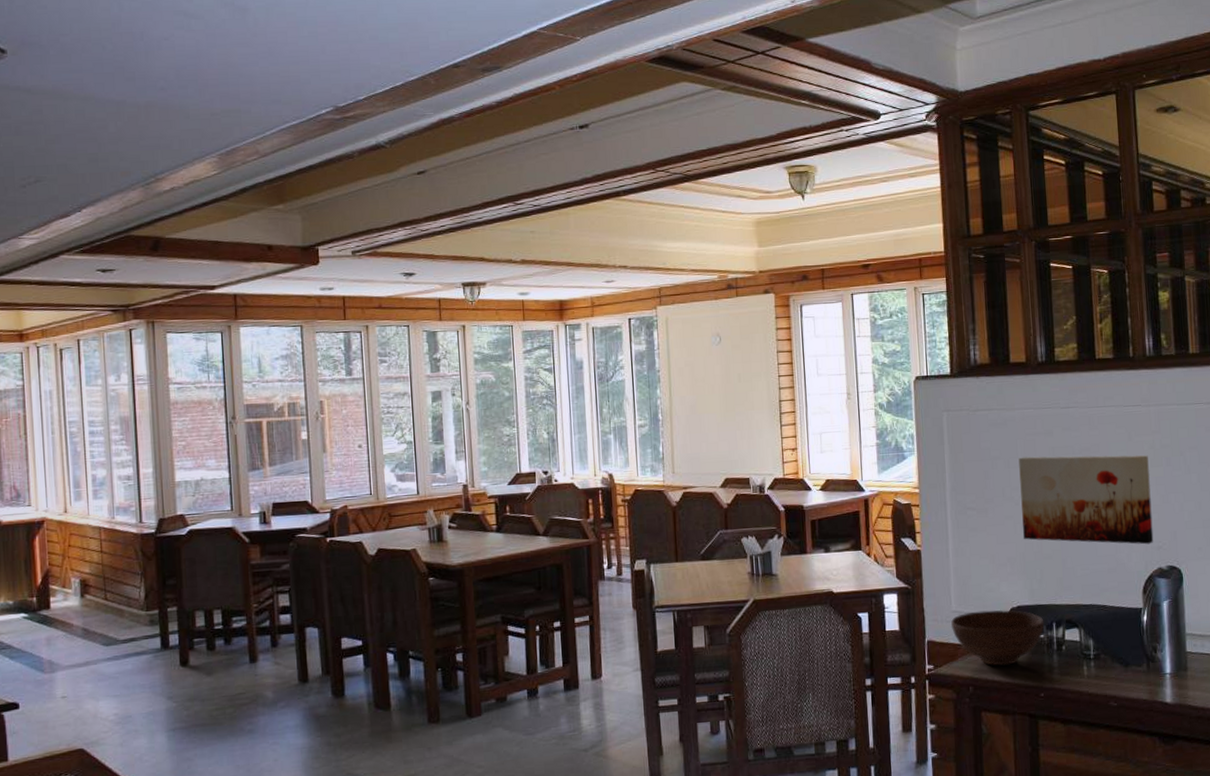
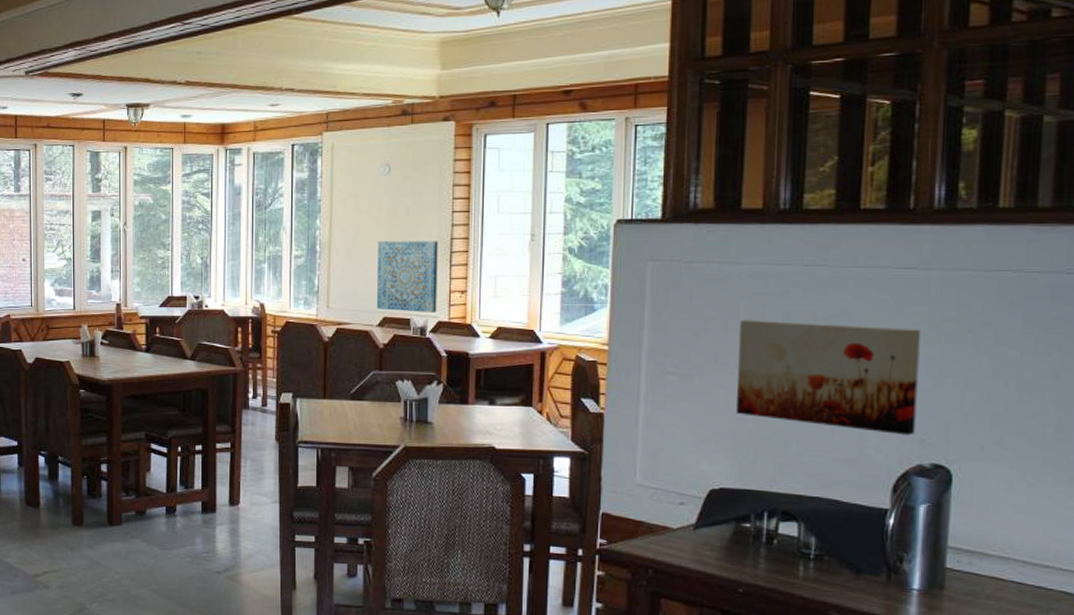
wall art: none [715,404,773,472] -> present [377,241,438,312]
bowl: present [950,609,1045,666] -> none [632,487,753,552]

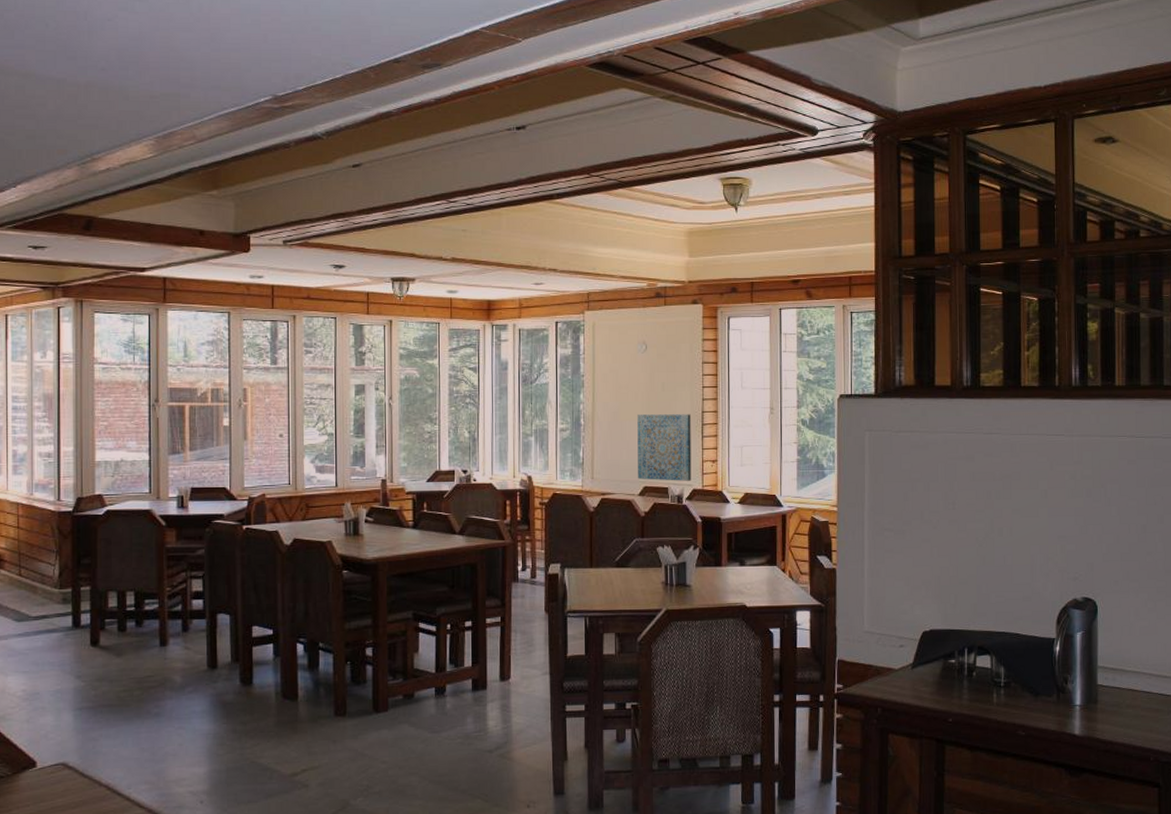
wall art: present [735,320,920,436] -> none [939,480,1070,575]

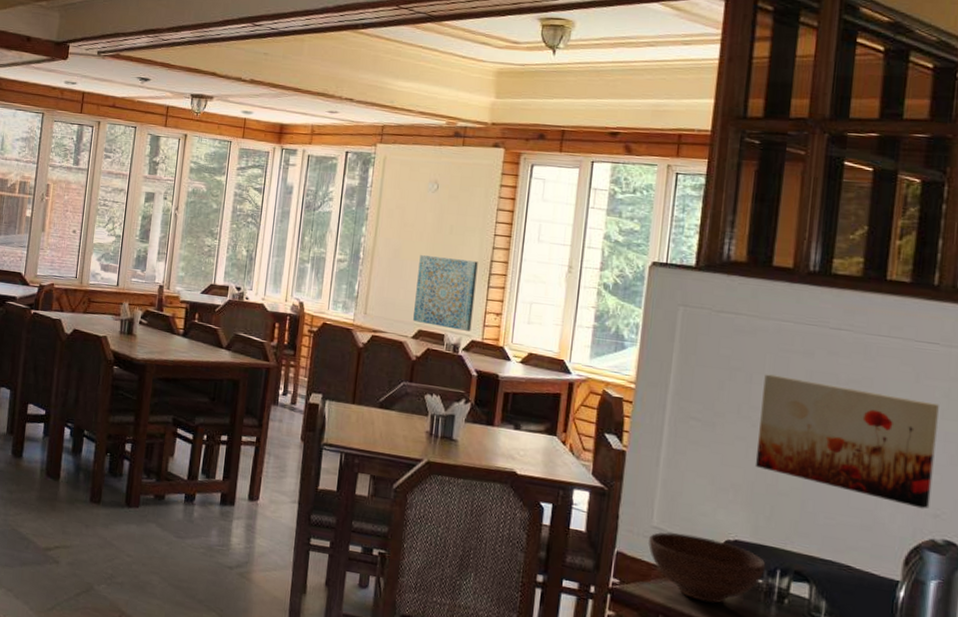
bowl: none [862,632,956,689] -> present [647,531,766,604]
wall art: none [939,480,1070,575] -> present [754,374,939,509]

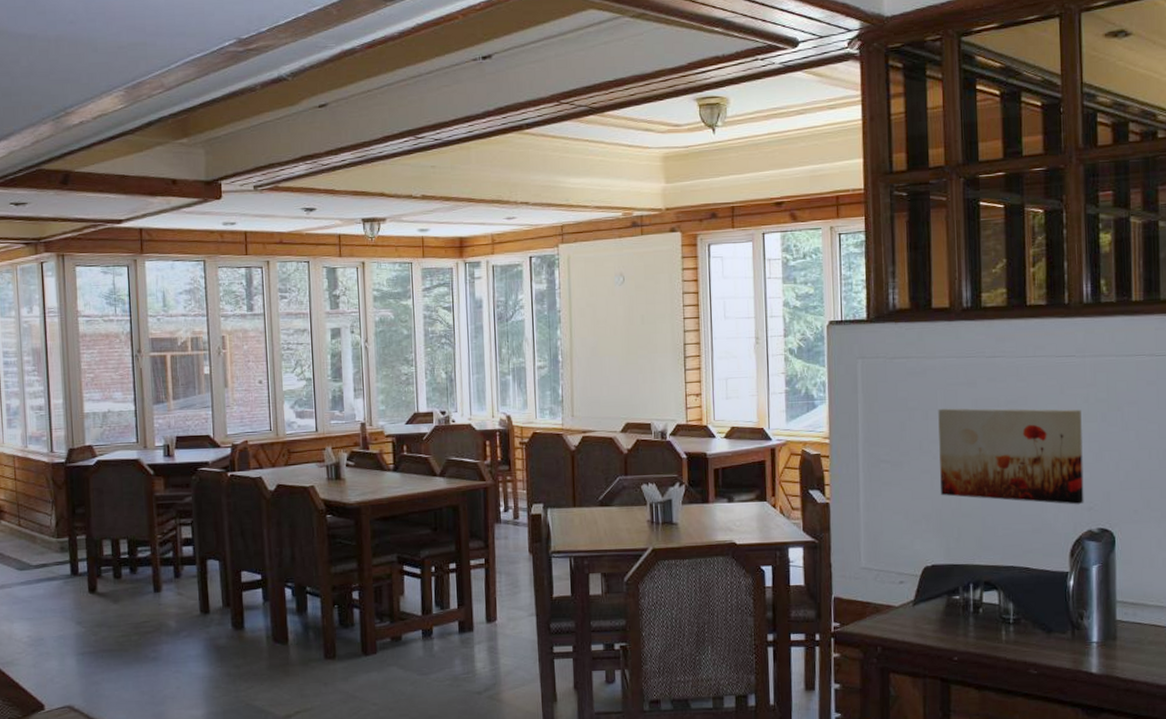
wall art: present [413,255,478,331] -> none [617,347,675,417]
bowl: present [647,531,766,604] -> none [859,568,961,627]

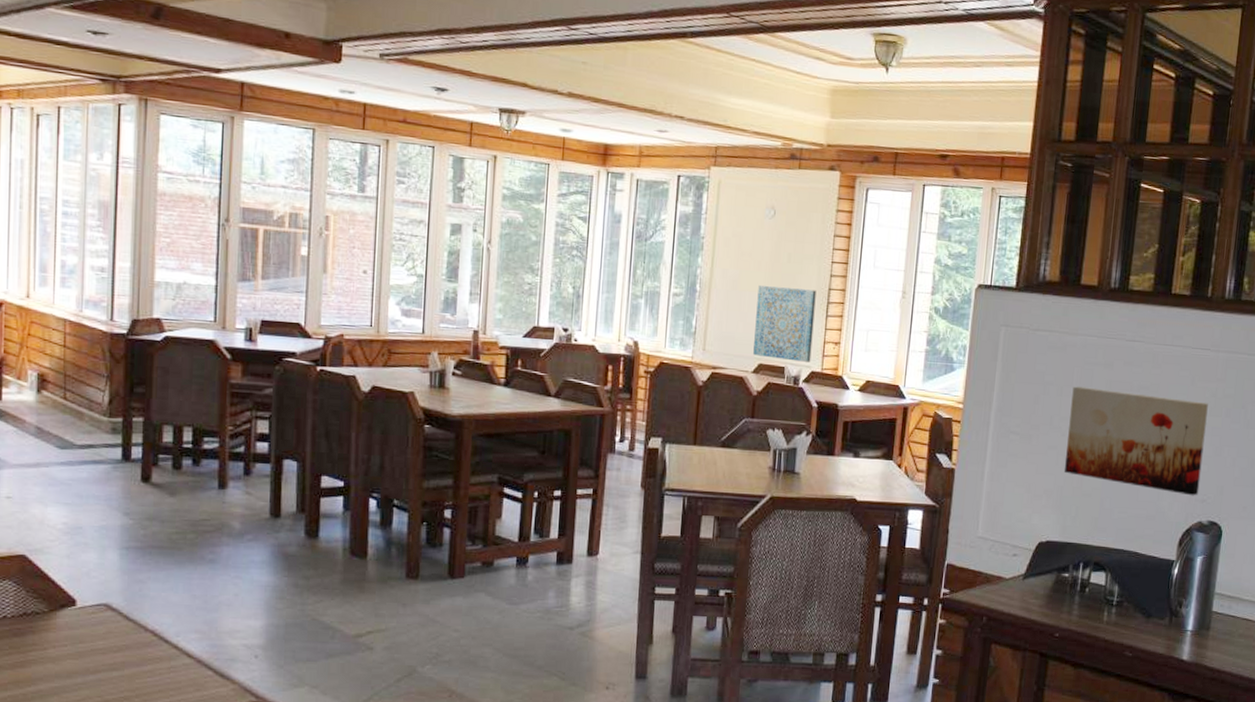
wall art: none [617,347,675,417] -> present [753,286,816,362]

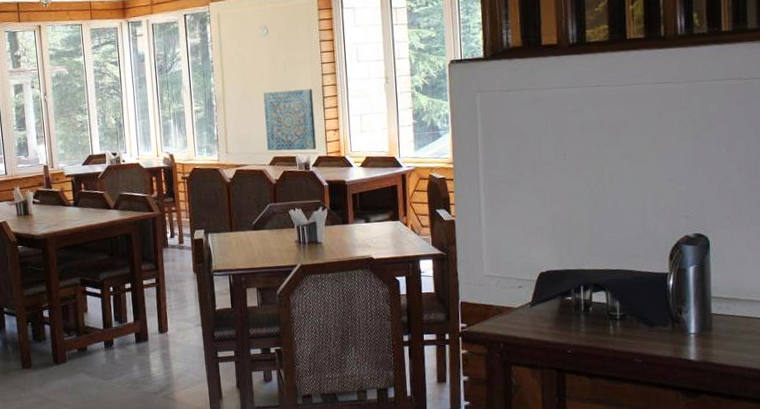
wall art: present [1063,386,1208,496] -> none [549,130,681,214]

